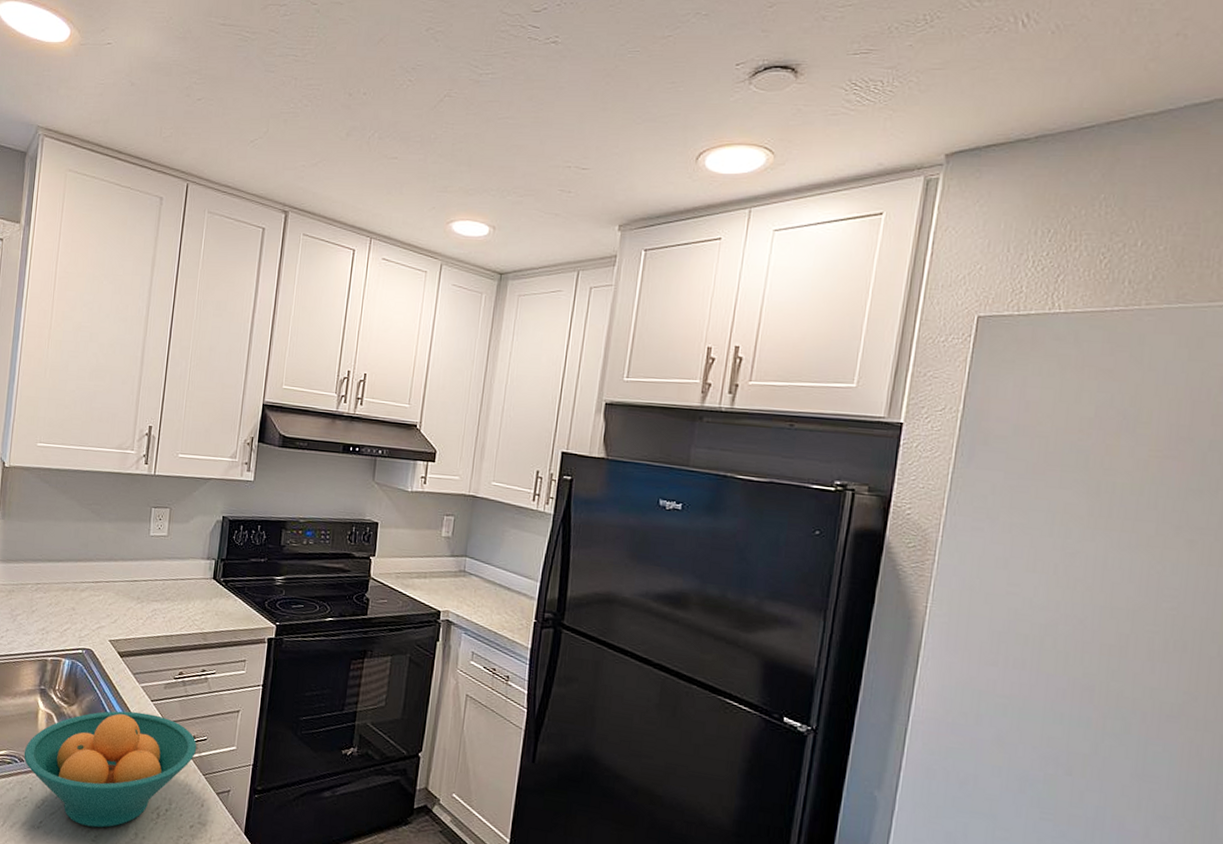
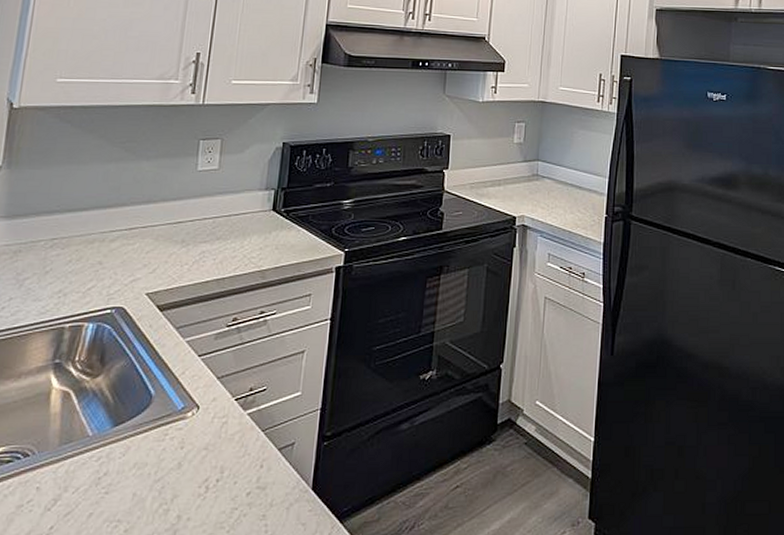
fruit bowl: present [23,711,197,828] -> none [29,371,255,520]

